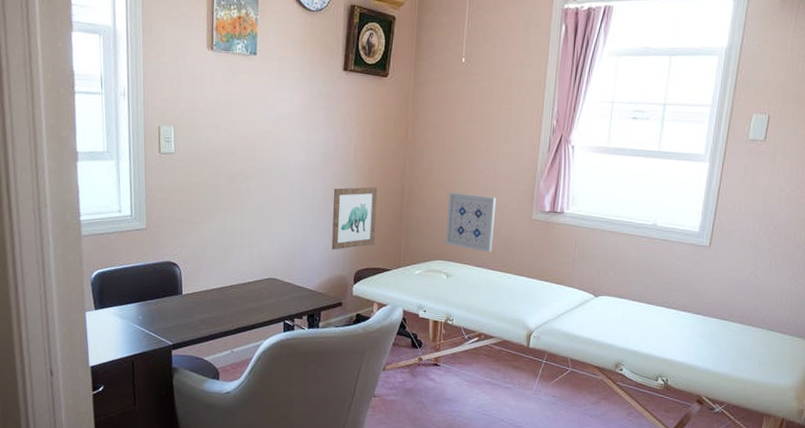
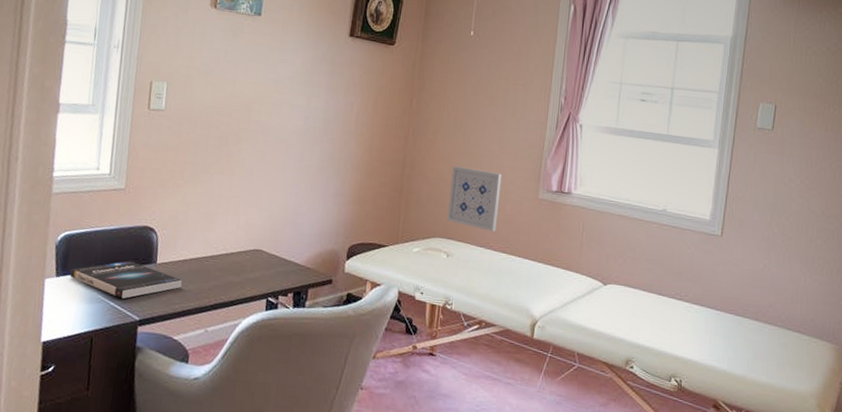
book: none [107,293,207,327] -> present [69,260,182,299]
wall art: present [331,187,378,250] -> none [325,155,378,222]

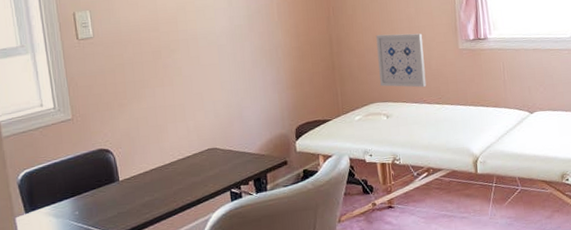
book: present [69,260,182,299] -> none [38,183,149,220]

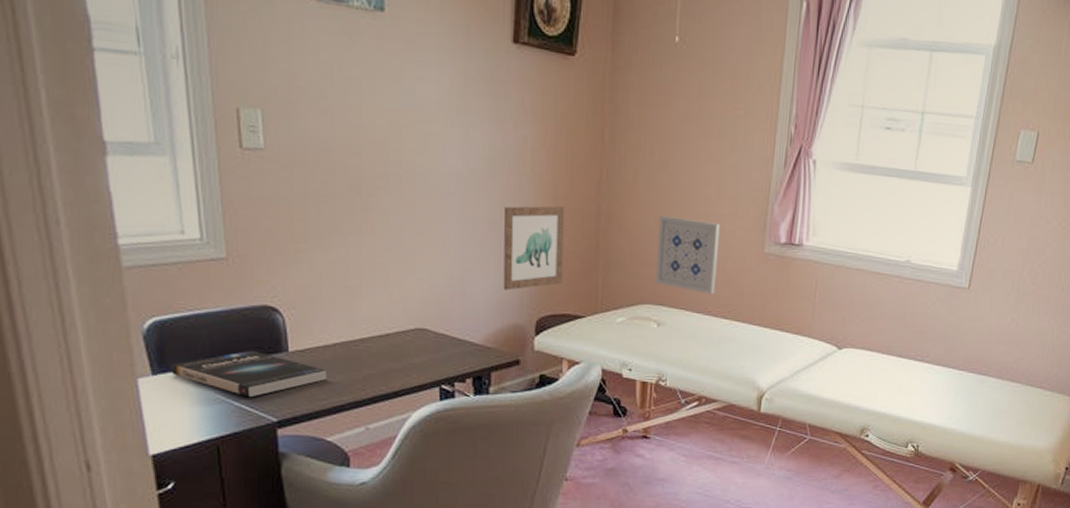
book: none [38,183,149,220] -> present [171,350,328,398]
wall art: none [263,41,311,110] -> present [503,206,565,291]

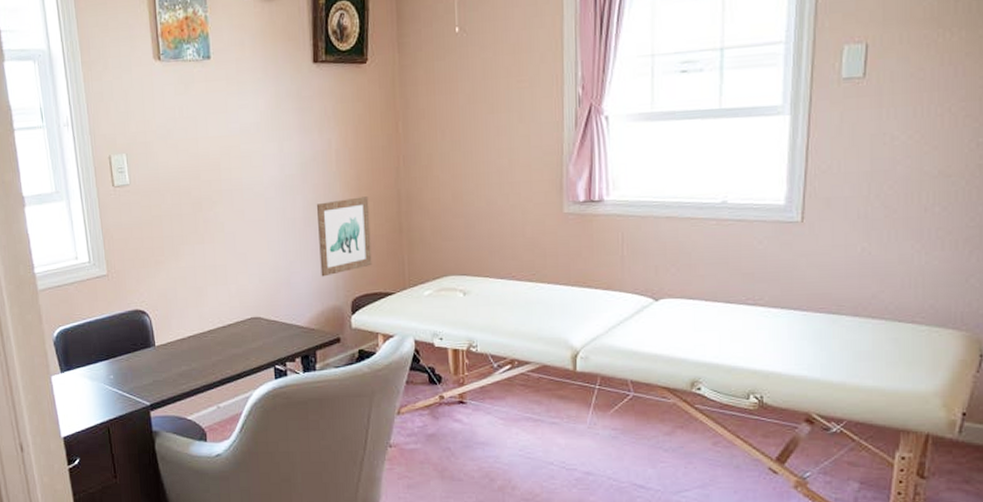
book: present [171,350,328,398] -> none [73,347,186,386]
wall art: present [656,216,721,294] -> none [456,191,517,260]

